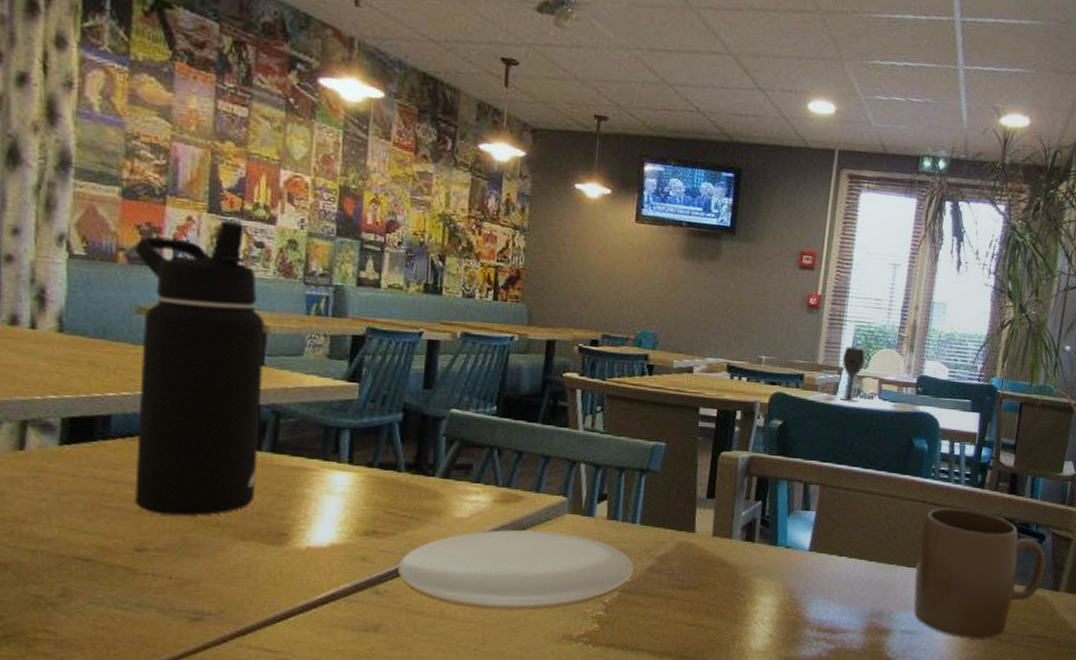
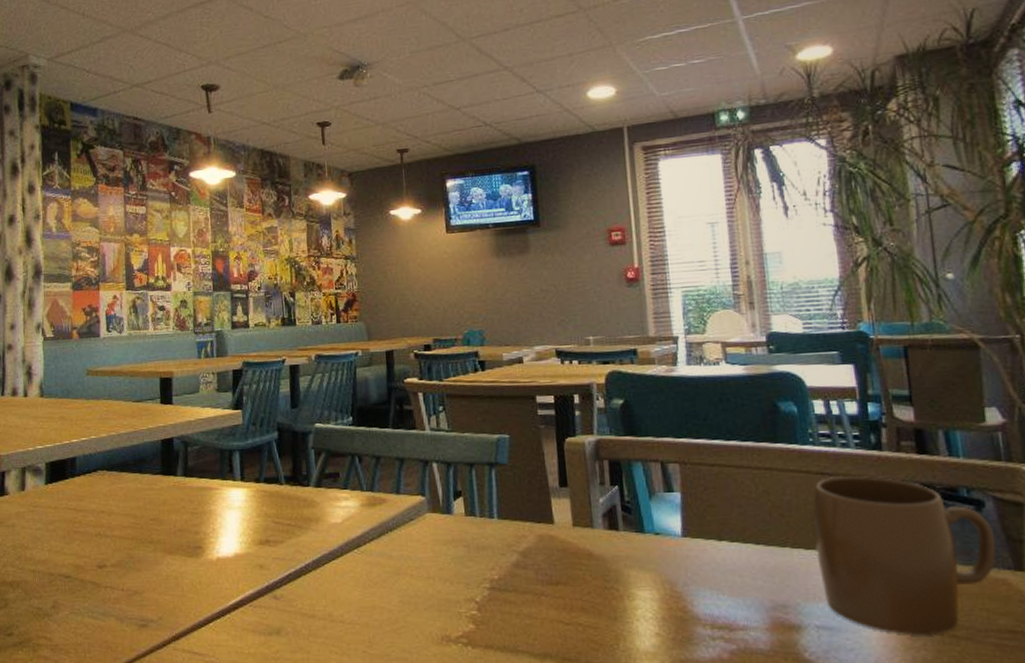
water bottle: present [134,220,265,516] -> none [82,293,176,536]
plate: present [398,529,634,611] -> none [289,531,499,612]
wine glass: present [840,347,866,403] -> none [675,313,703,371]

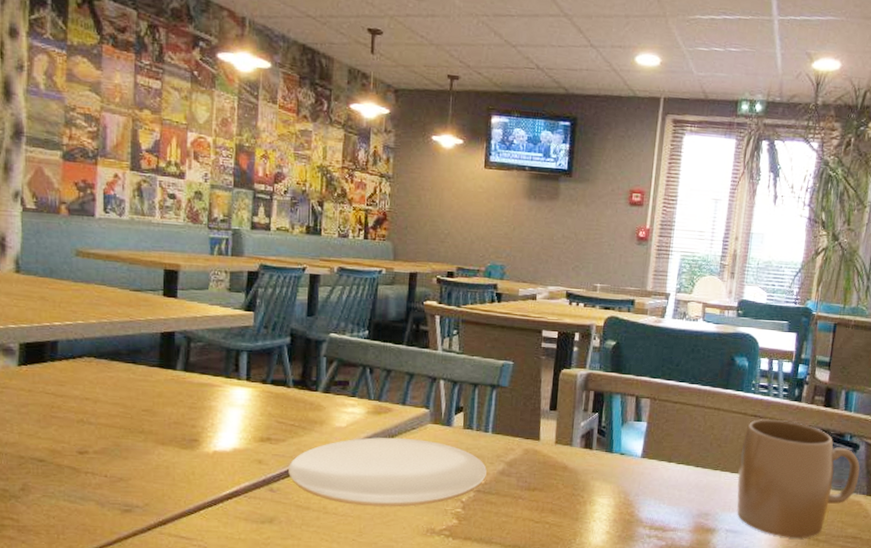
plate: none [289,531,499,612] -> present [288,437,487,507]

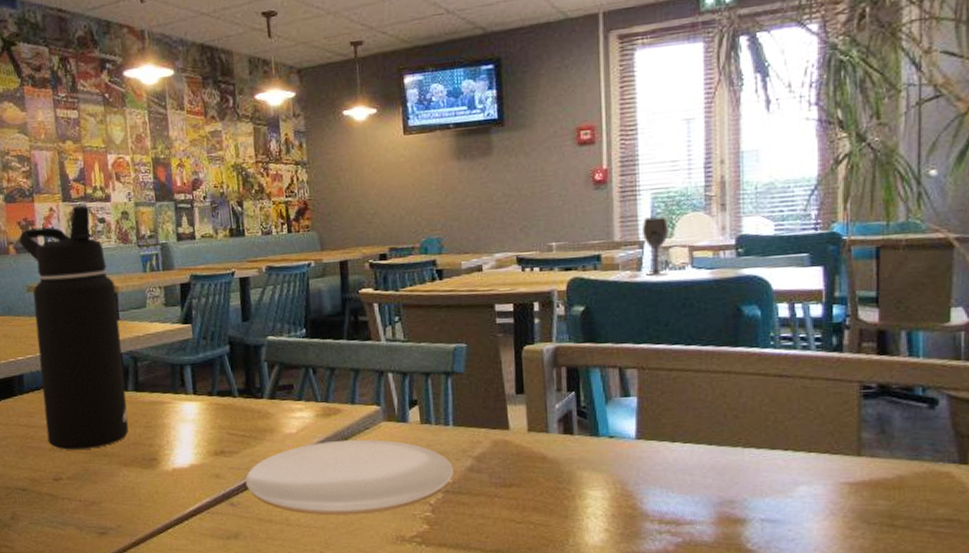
water bottle: none [73,176,178,424] -> present [18,205,129,450]
wine glass: none [668,274,690,325] -> present [641,216,669,276]
mug: present [737,419,860,538] -> none [765,377,944,525]

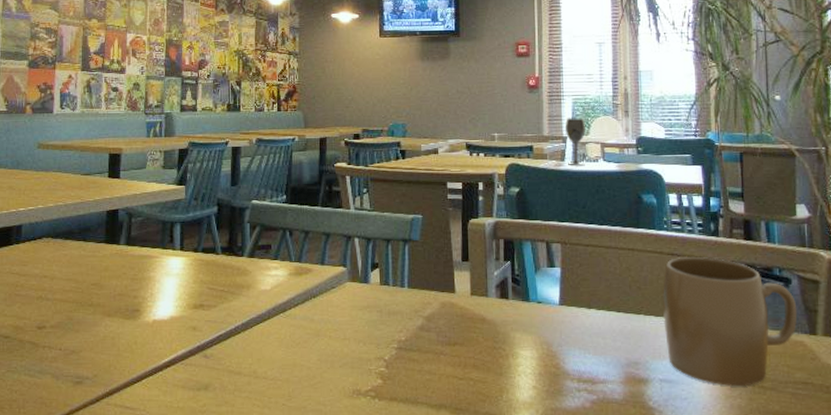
water bottle: present [18,205,129,450] -> none [36,75,120,299]
plate: present [245,439,453,516] -> none [220,297,406,369]
mug: none [765,377,944,525] -> present [662,257,798,386]

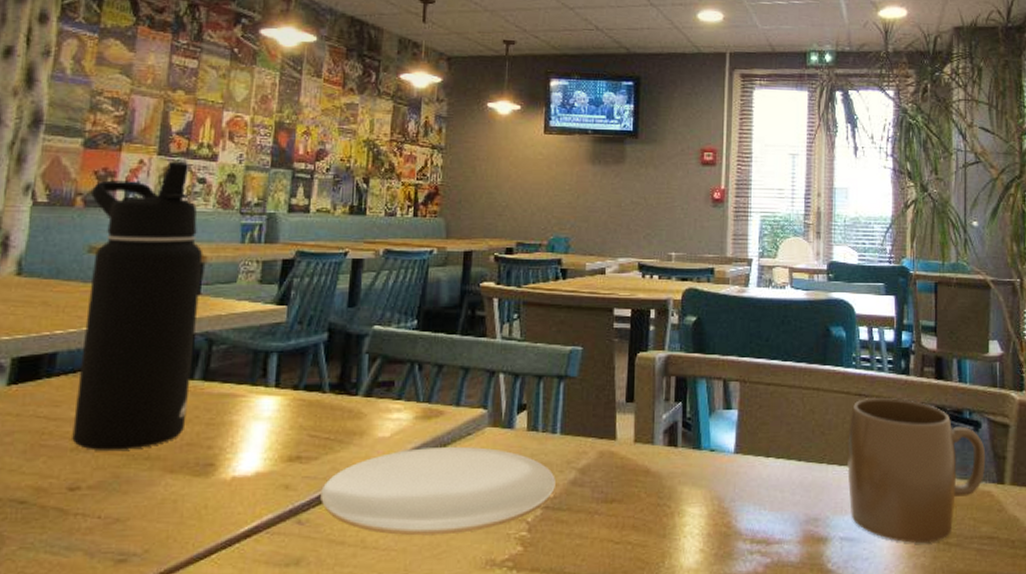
water bottle: none [36,75,120,299] -> present [72,161,203,450]
plate: none [220,297,406,369] -> present [320,446,556,536]
wine glass: present [565,118,585,166] -> none [750,238,773,293]

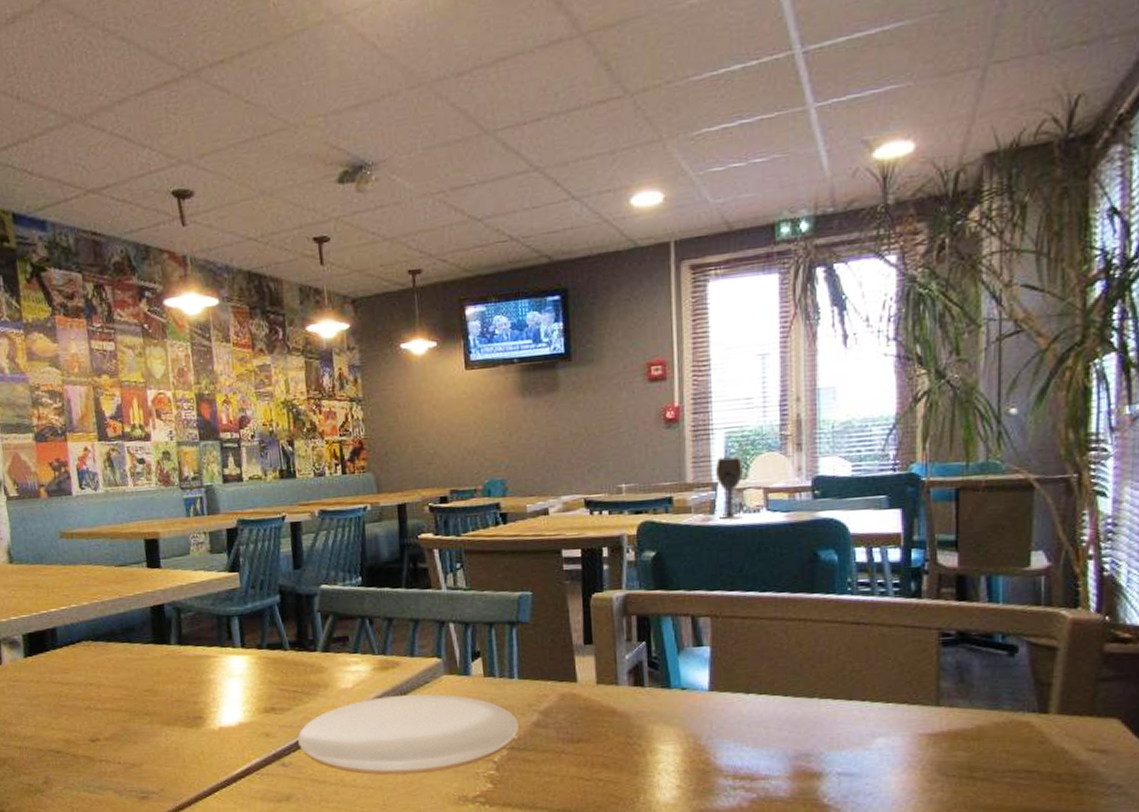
water bottle: present [72,161,203,450] -> none [50,444,172,708]
wine glass: none [750,238,773,293] -> present [715,456,743,519]
mug: present [846,398,986,543] -> none [842,624,1024,777]

